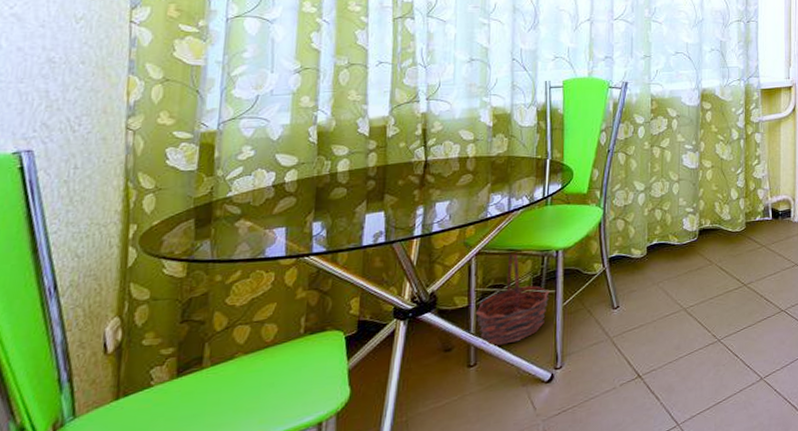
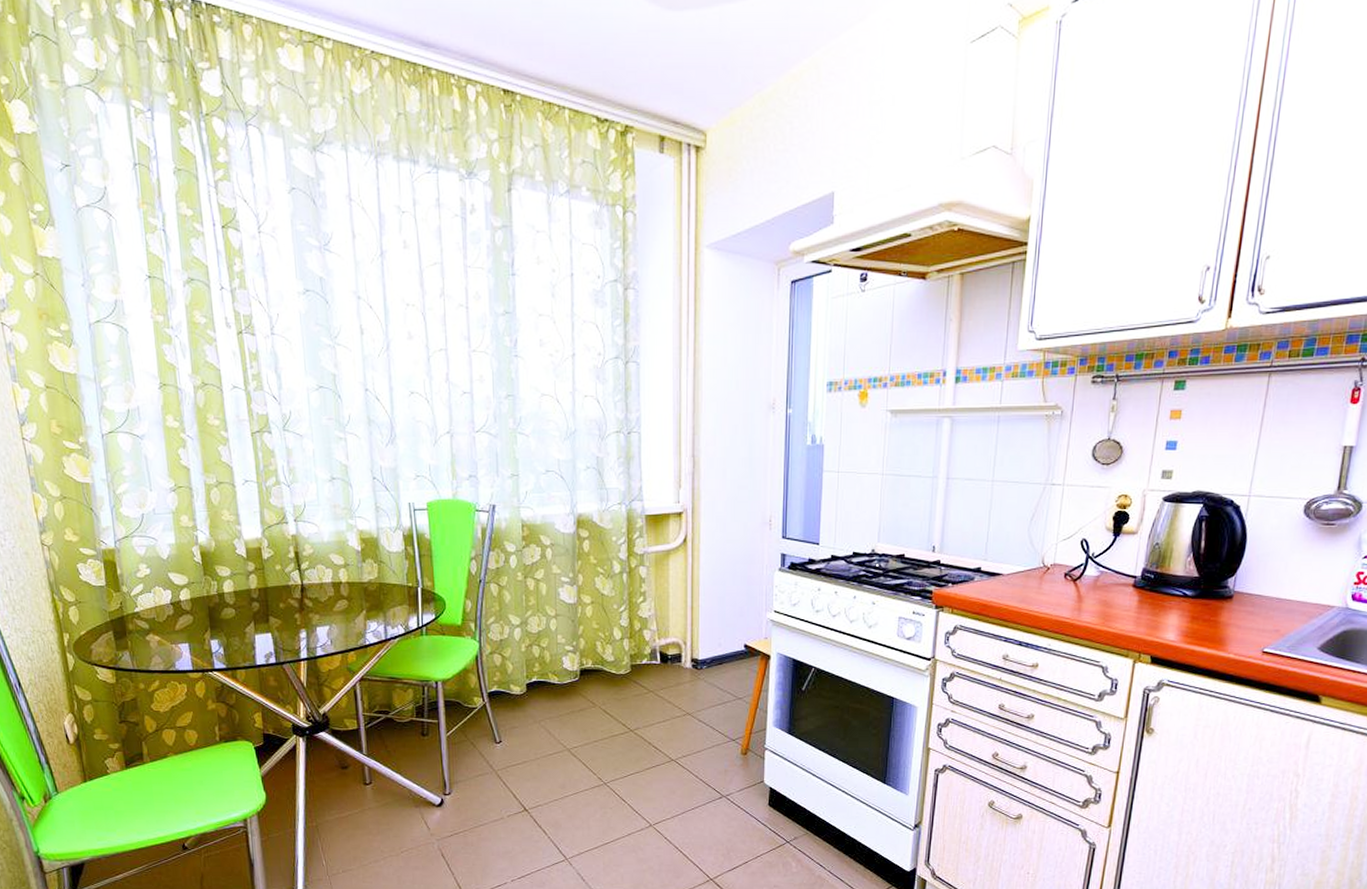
basket: present [475,252,550,346] -> none [365,680,433,767]

